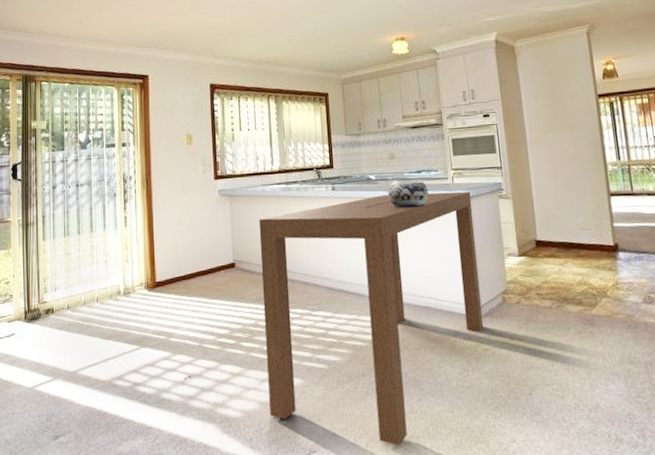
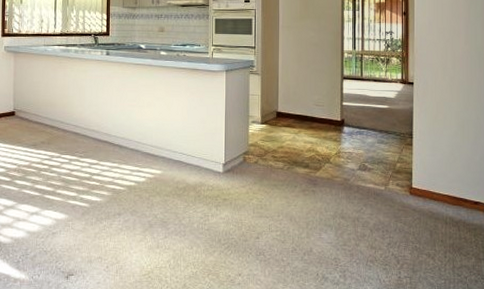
dining table: present [259,191,484,445] -> none [36,63,227,273]
decorative bowl: present [388,180,429,208] -> none [155,52,190,75]

